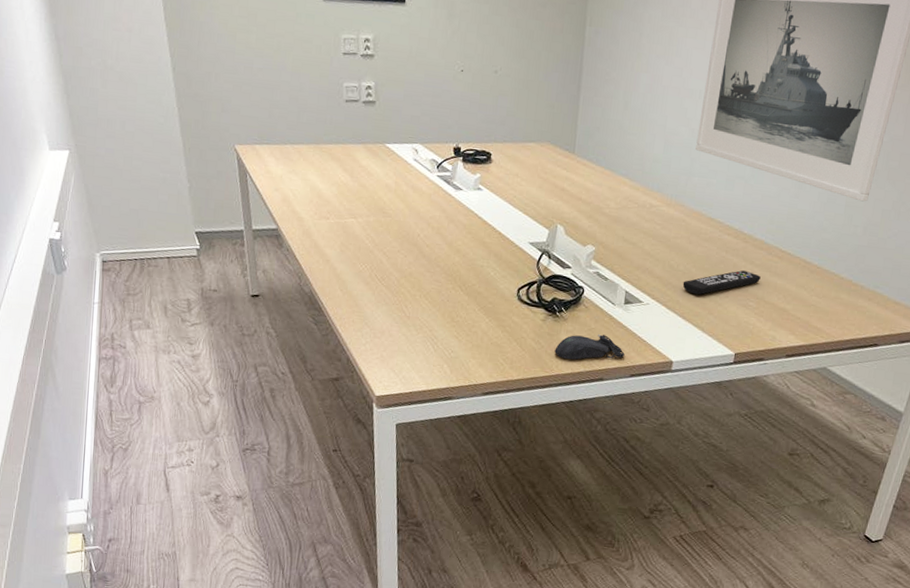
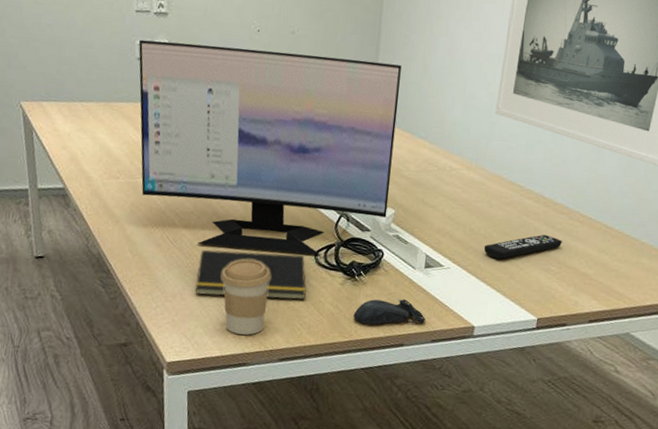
computer monitor: none [346,82,603,293] -> present [138,39,402,256]
notepad: none [402,287,509,336] -> present [195,250,306,300]
coffee cup: none [427,296,475,370] -> present [221,259,271,335]

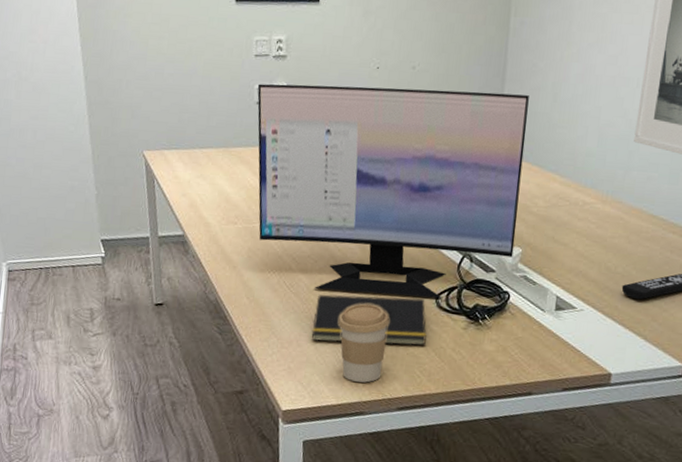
computer mouse: present [353,298,426,325] -> none [477,344,556,372]

